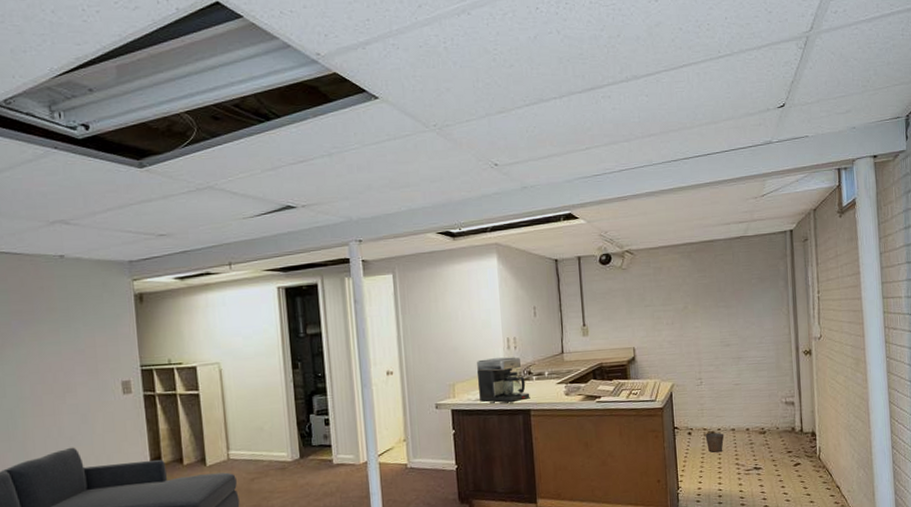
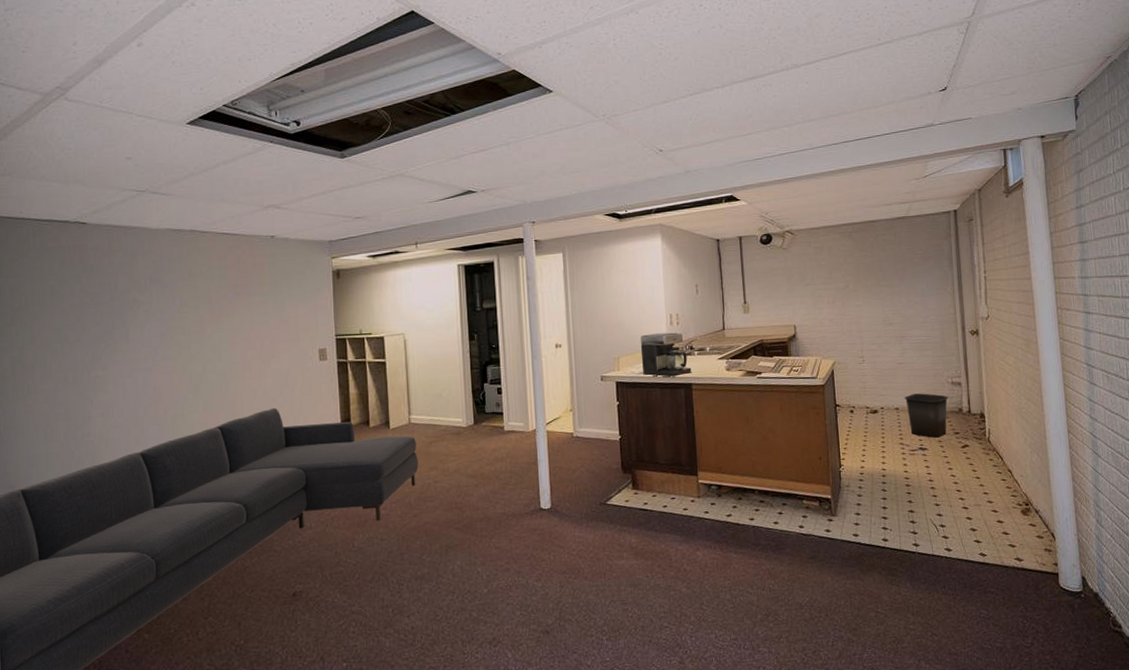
bucket: present [705,426,724,453] -> none [868,405,888,432]
waste bin: none [740,413,782,458] -> present [904,393,948,438]

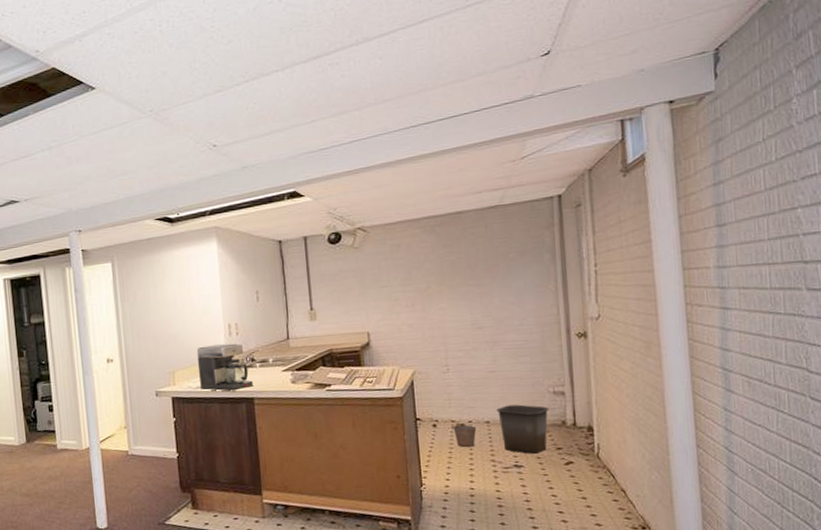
bucket: none [868,405,888,432] -> present [453,418,477,448]

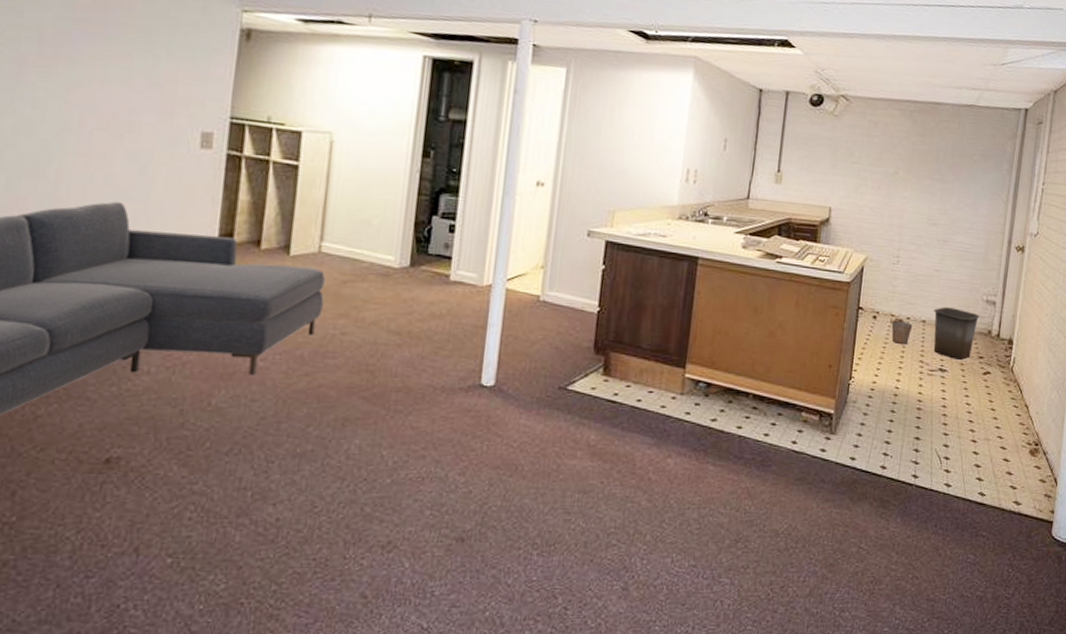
coffee maker: present [196,343,254,392] -> none [641,188,702,246]

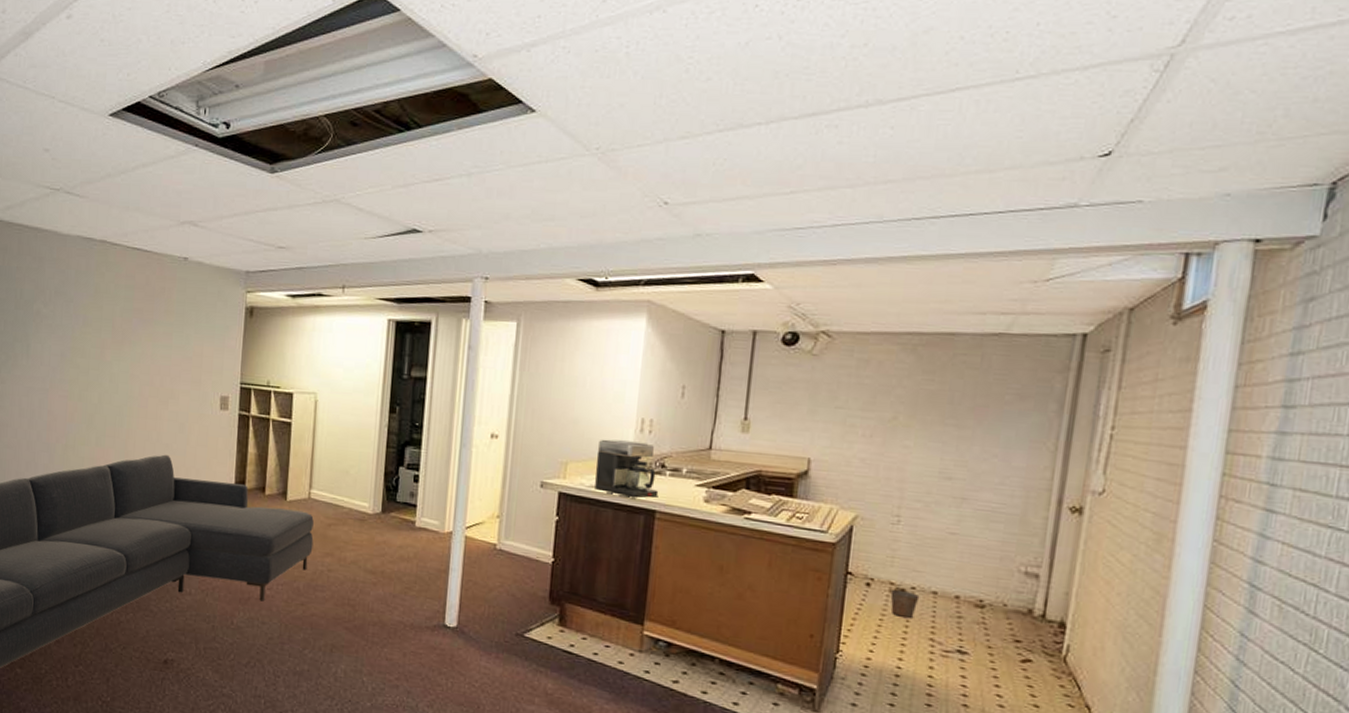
coffee maker: none [641,188,702,246] -> present [595,439,659,499]
waste bin: present [933,307,980,360] -> none [948,577,1016,642]

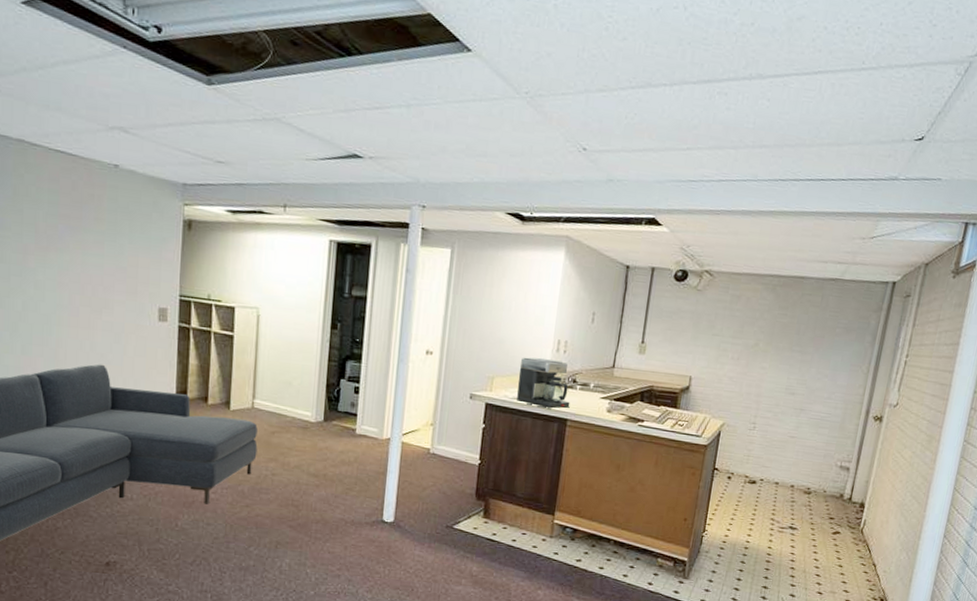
bucket: present [890,581,920,619] -> none [745,475,766,504]

